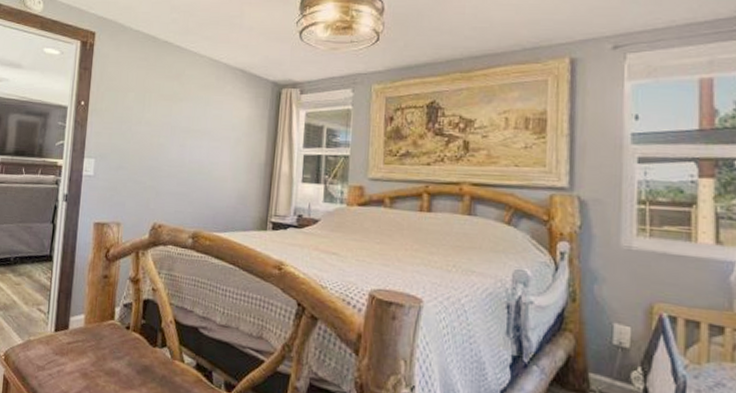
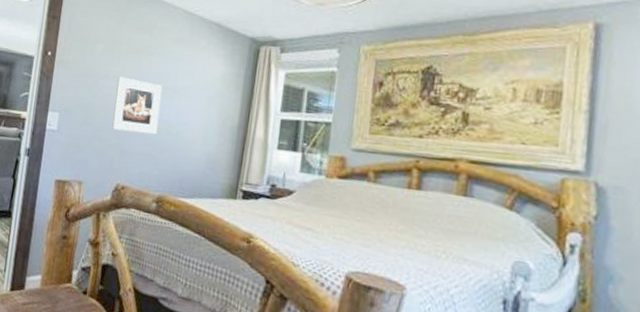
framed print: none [146,122,193,175] -> present [112,76,163,134]

